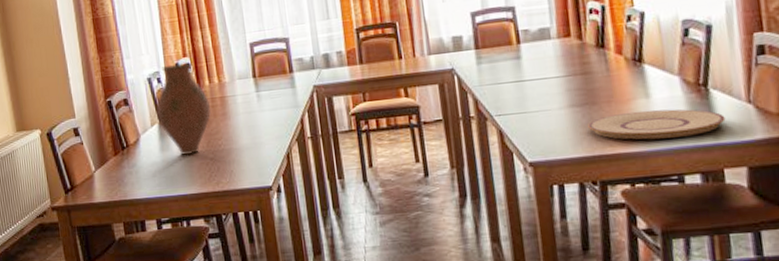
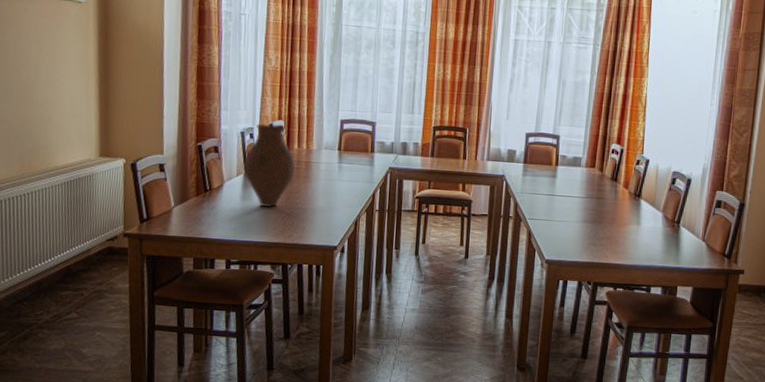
plate: present [588,109,726,140] -> none [593,233,686,259]

